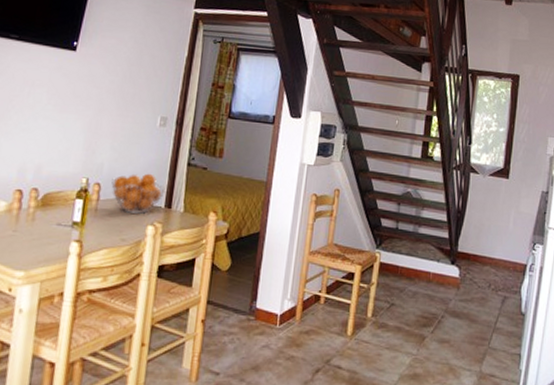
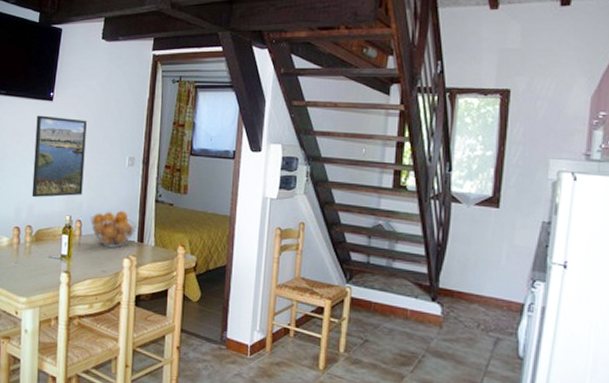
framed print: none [41,65,115,157] -> present [32,115,87,198]

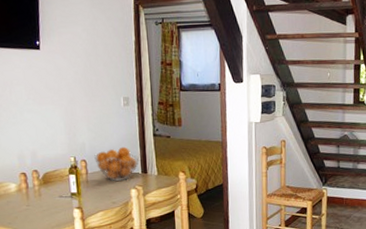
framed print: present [32,115,87,198] -> none [26,64,83,144]

